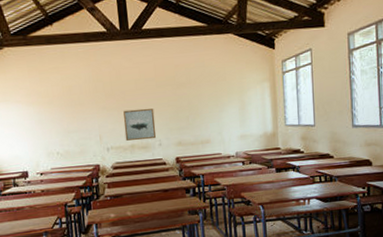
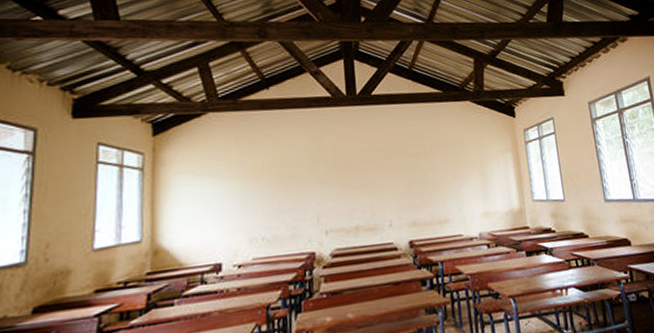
wall art: present [123,108,156,141] -> none [347,182,386,221]

